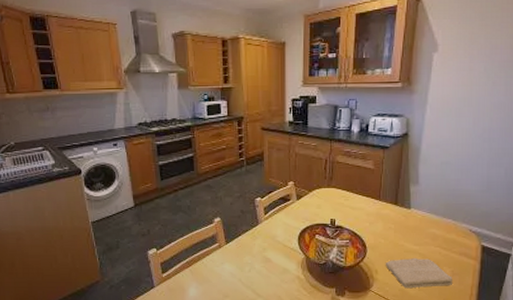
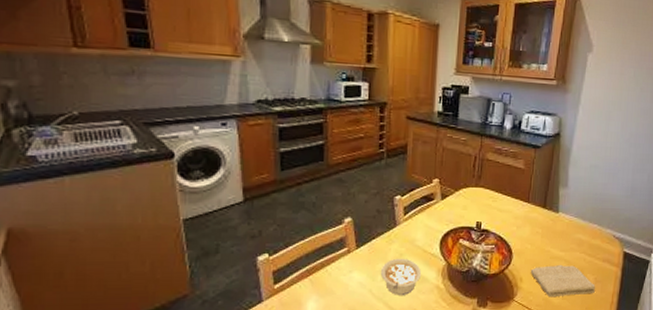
legume: none [247,252,284,284] -> present [380,258,422,295]

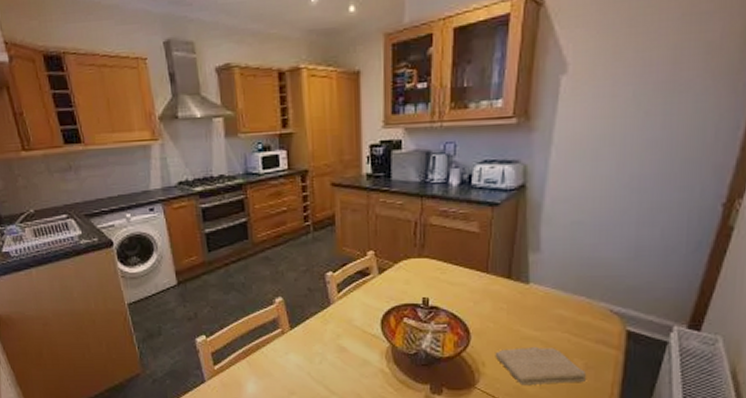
legume: present [380,258,422,295] -> none [317,339,363,379]

